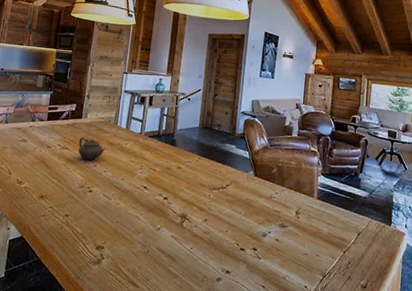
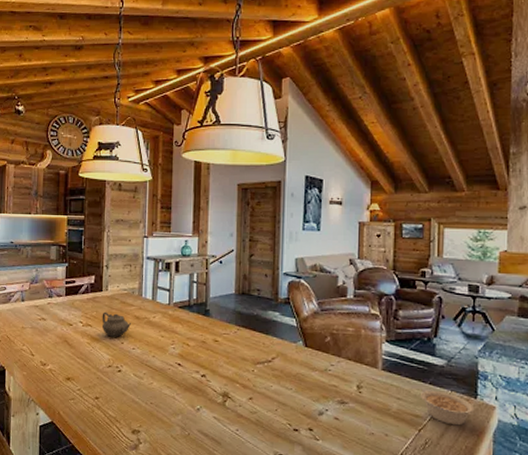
legume: none [347,217,391,249] -> present [421,390,478,426]

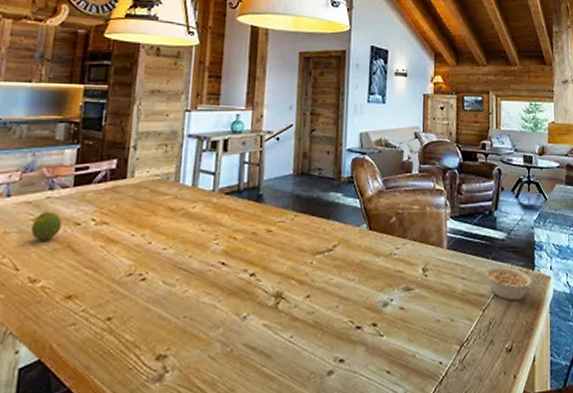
fruit: none [40,313,60,336] -> present [31,211,62,241]
teapot: present [102,311,132,337] -> none [123,204,164,236]

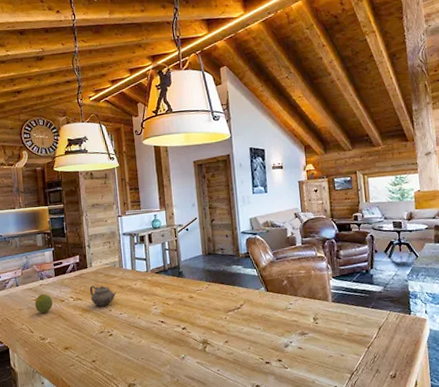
teapot: none [123,204,164,236] -> present [89,285,117,307]
legume: present [484,265,535,301] -> none [366,312,413,339]

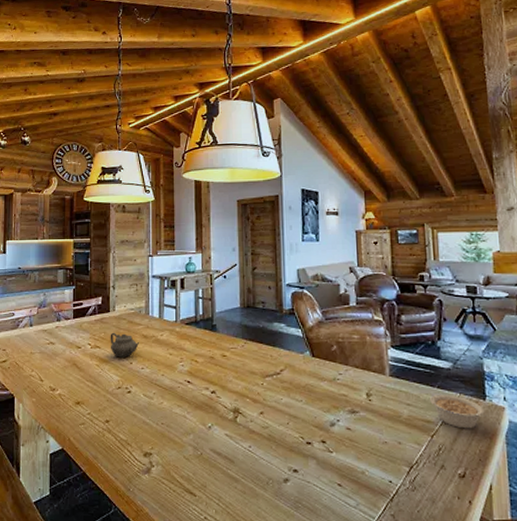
fruit: present [35,293,53,313] -> none [48,337,68,360]
legume: none [366,312,413,339] -> present [430,394,488,429]

